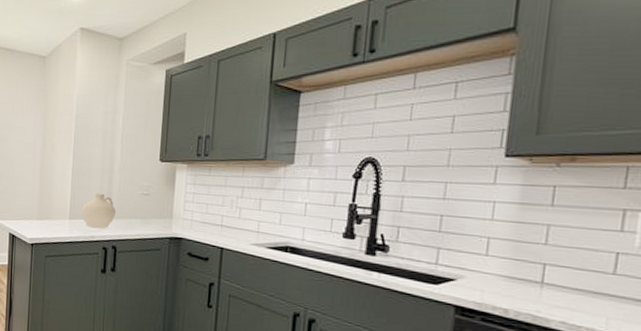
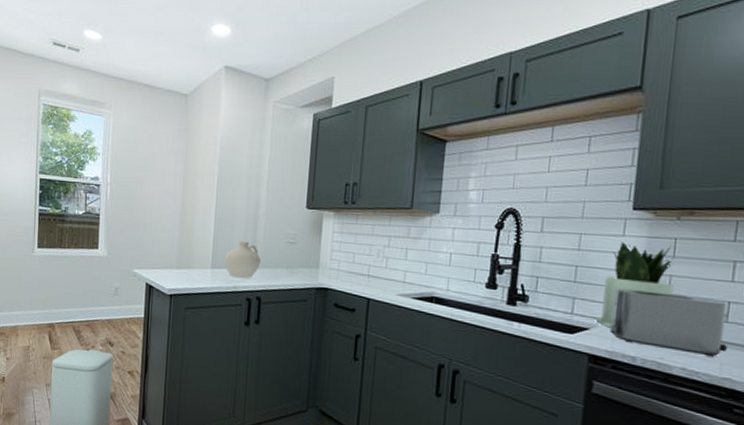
planter: none [460,190,554,279] -> present [593,242,675,328]
toaster: none [479,237,617,311] -> present [610,287,729,357]

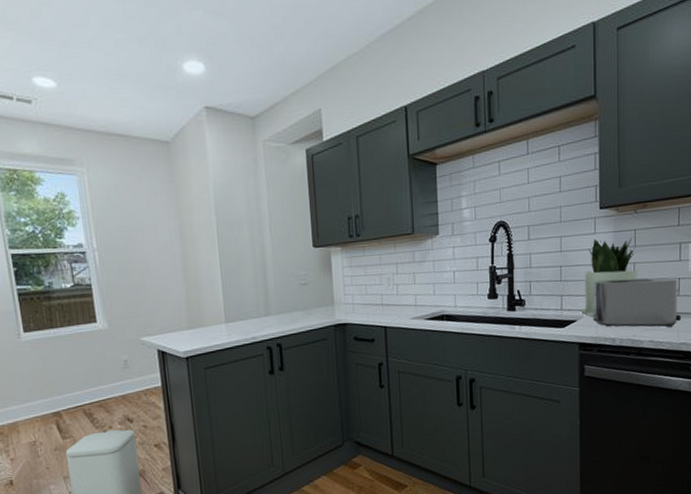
ceramic jug: present [224,240,261,278] -> none [238,289,276,328]

